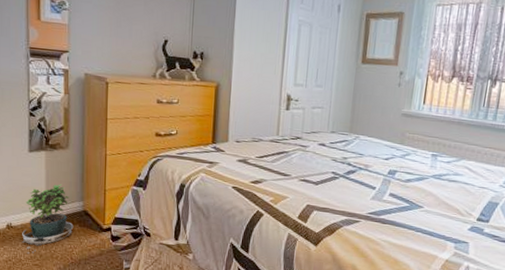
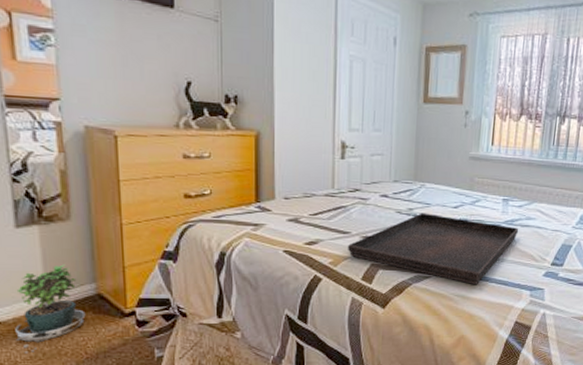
serving tray: none [287,162,447,233] -> present [348,213,519,285]

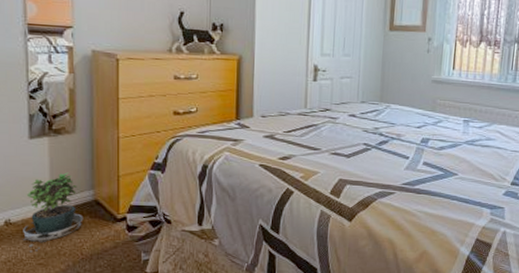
serving tray: present [348,213,519,285] -> none [318,132,480,202]

